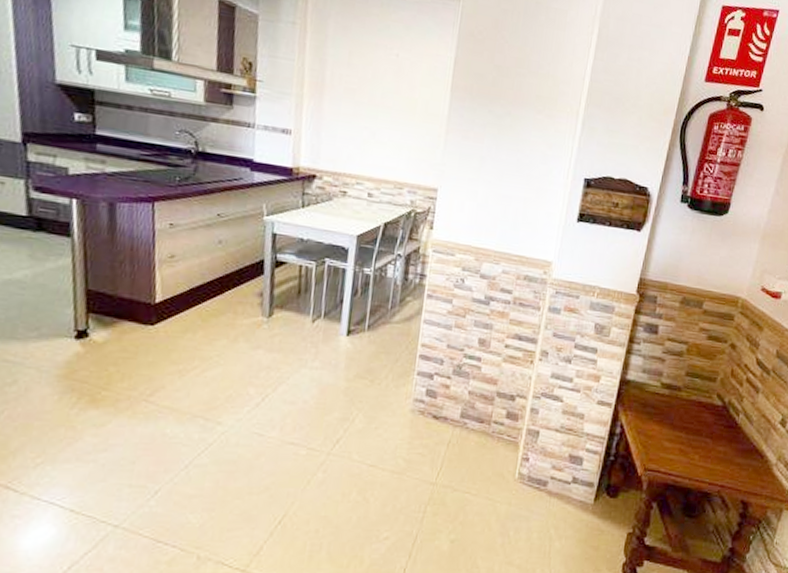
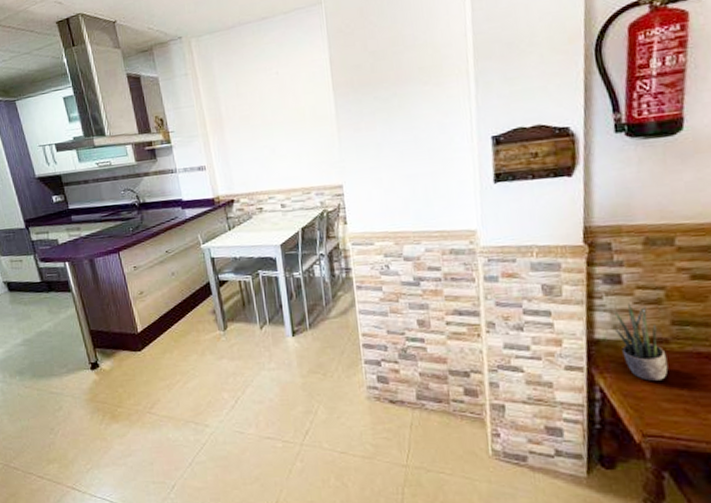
potted plant: none [644,351,677,422] -> present [613,303,669,381]

